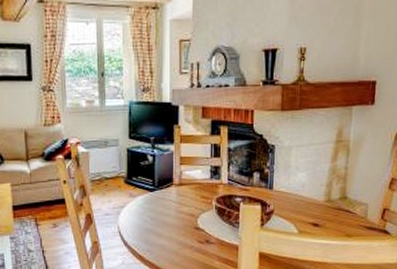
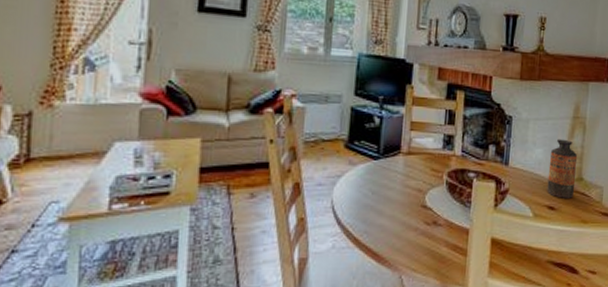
bottle: none [311,162,342,216] -> present [547,139,578,198]

